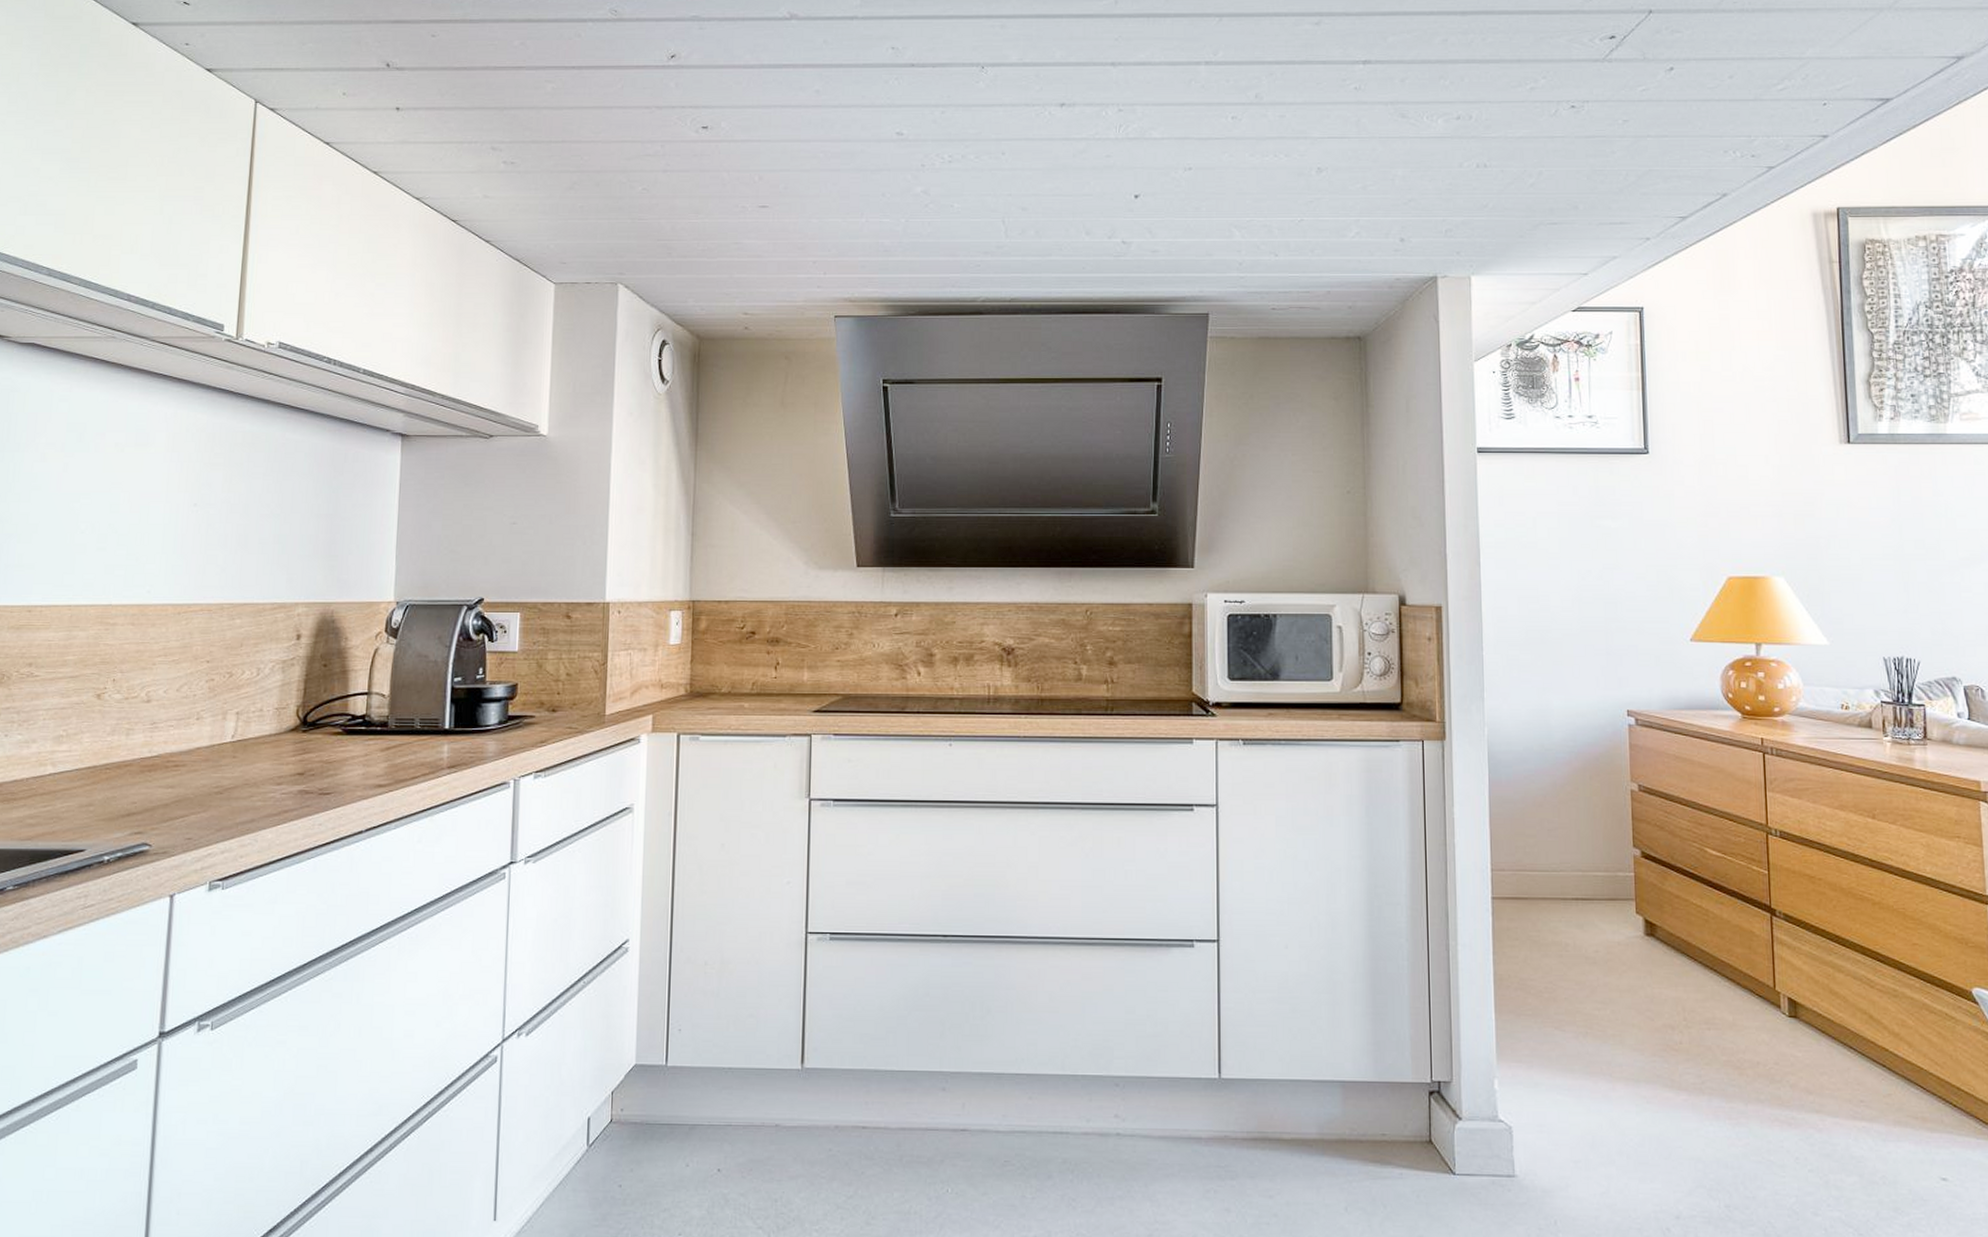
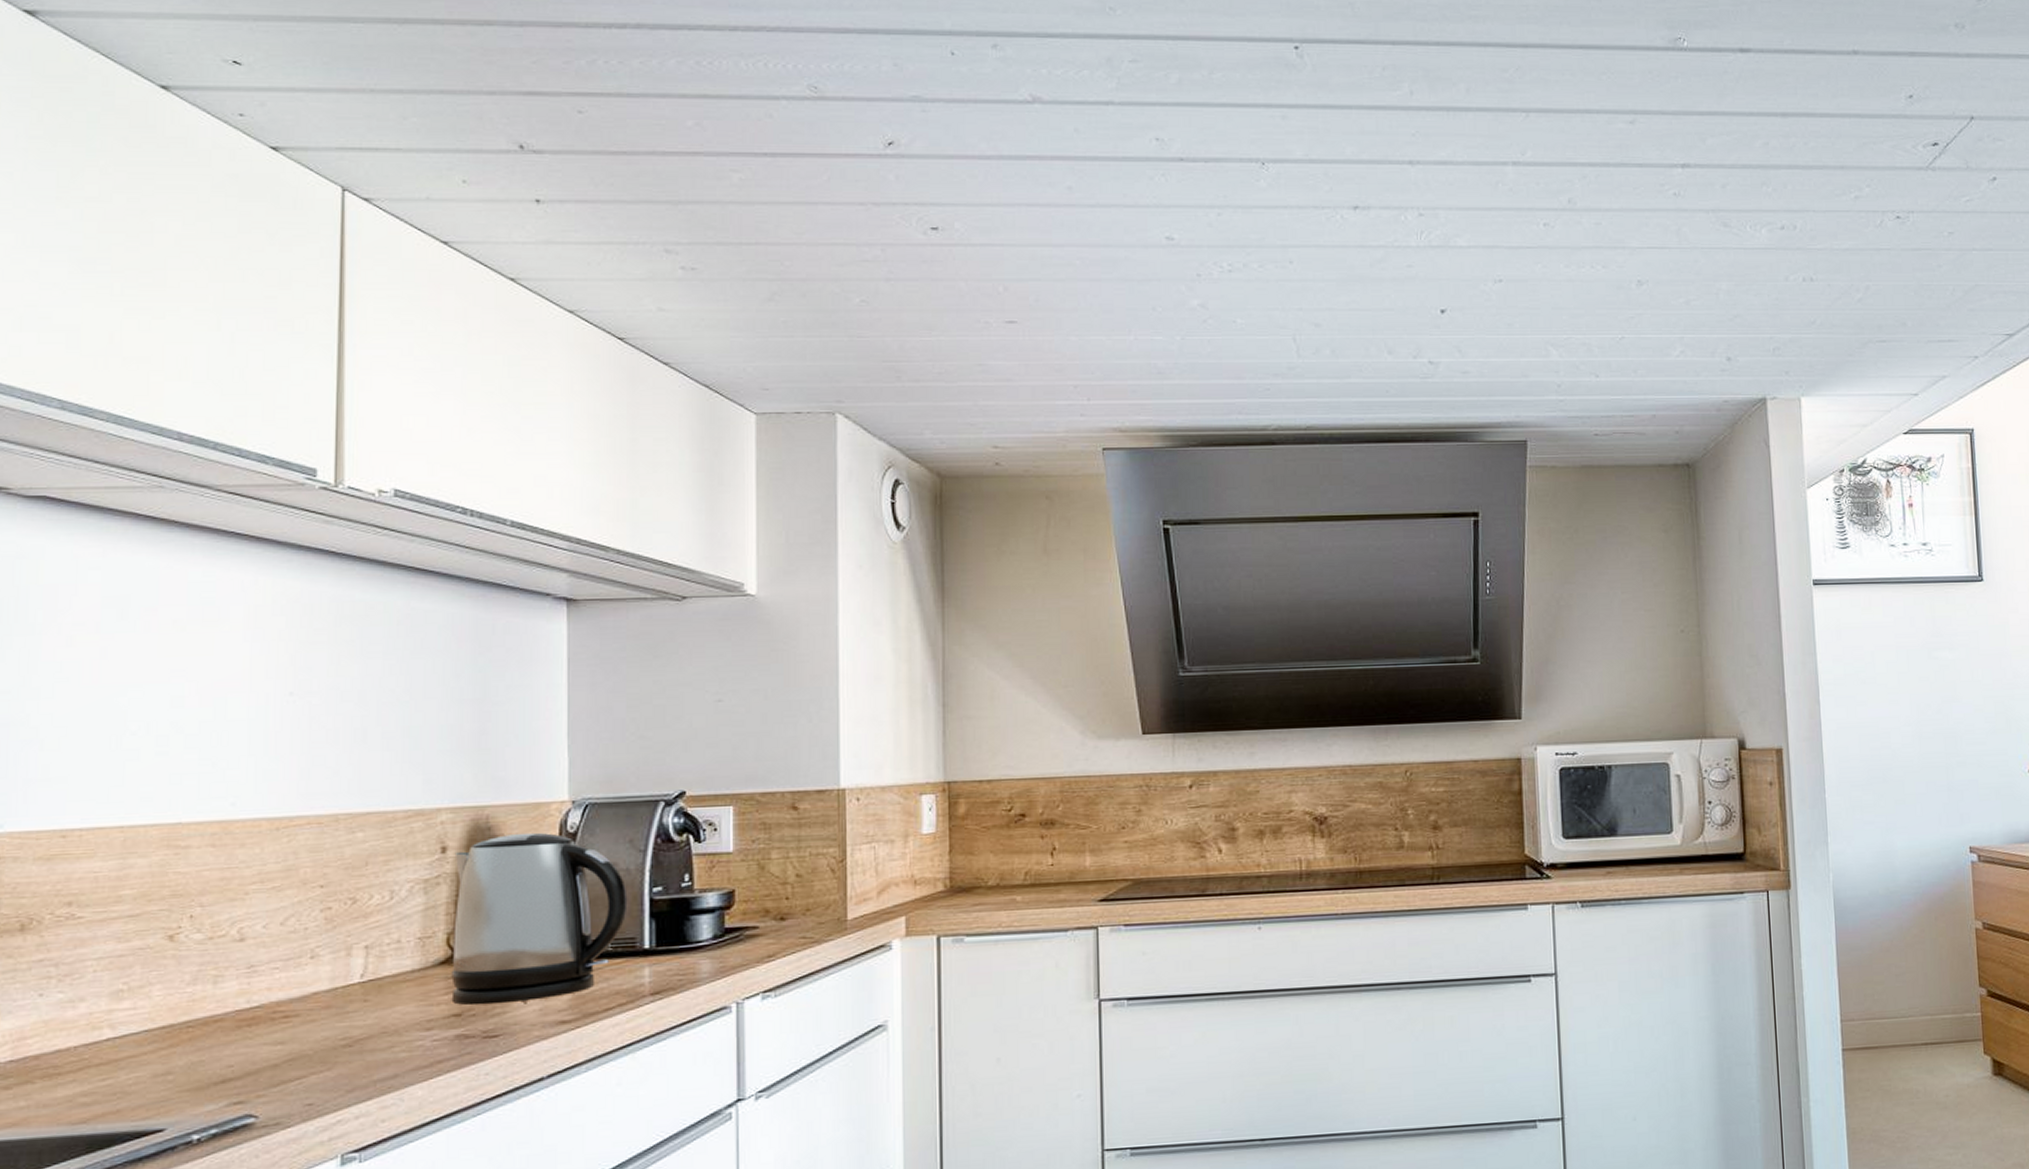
kettle: none [297,626,435,767] -> present [451,832,628,1006]

